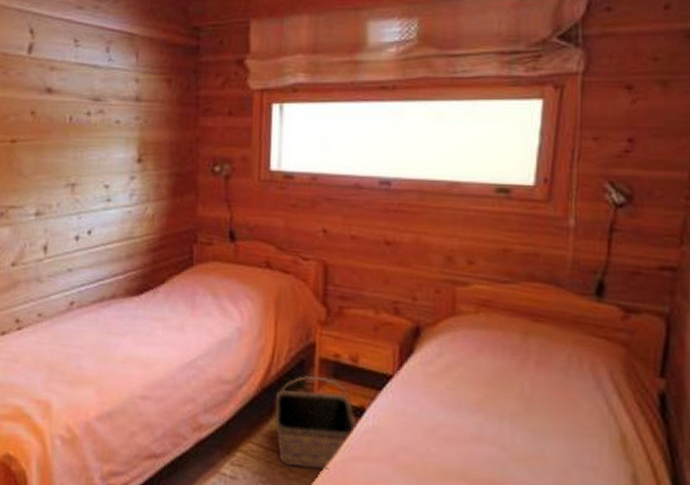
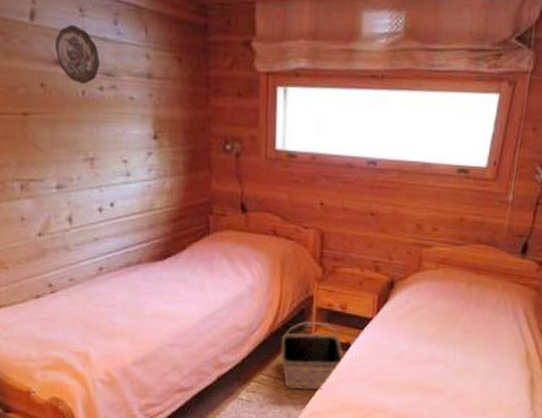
decorative plate: none [48,54,90,110] -> present [55,24,100,85]

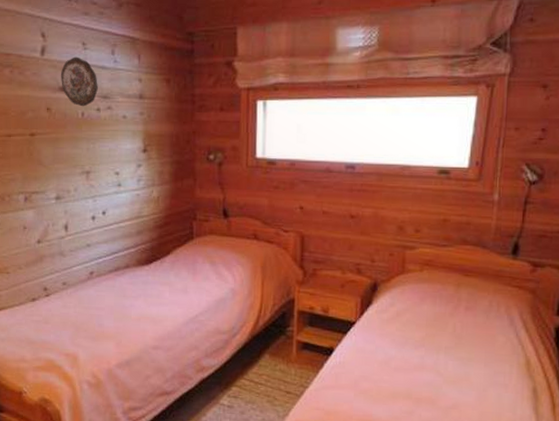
basket: present [280,320,344,391] -> none [262,324,327,397]

